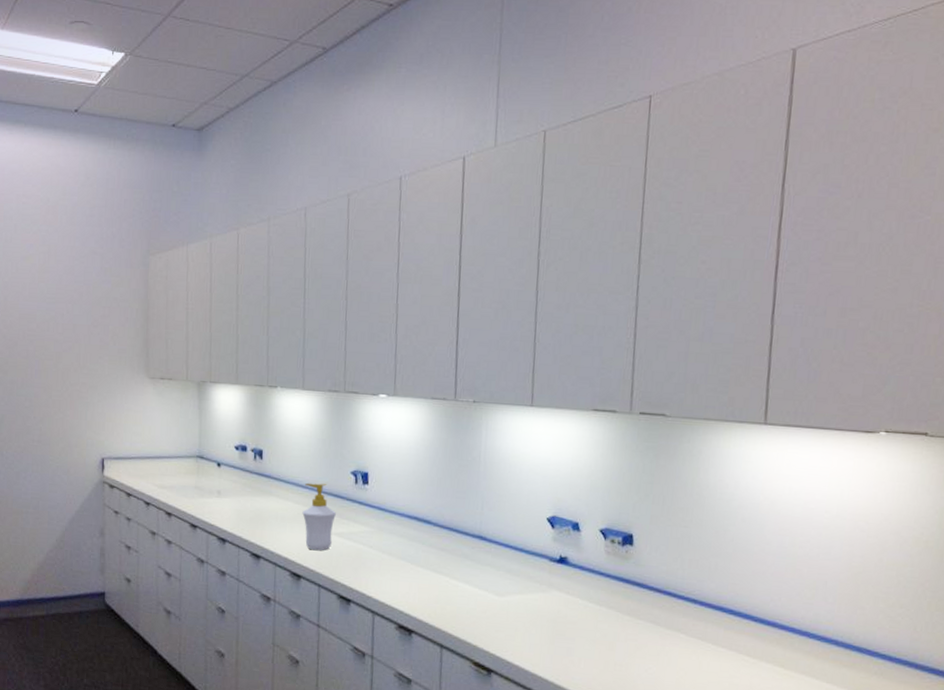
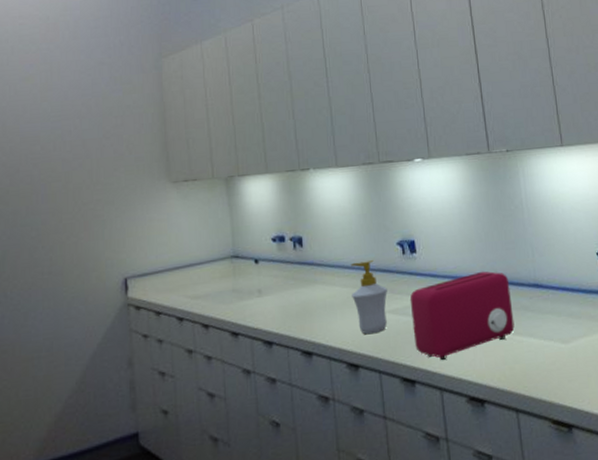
toaster: none [355,513,455,587] -> present [409,271,515,360]

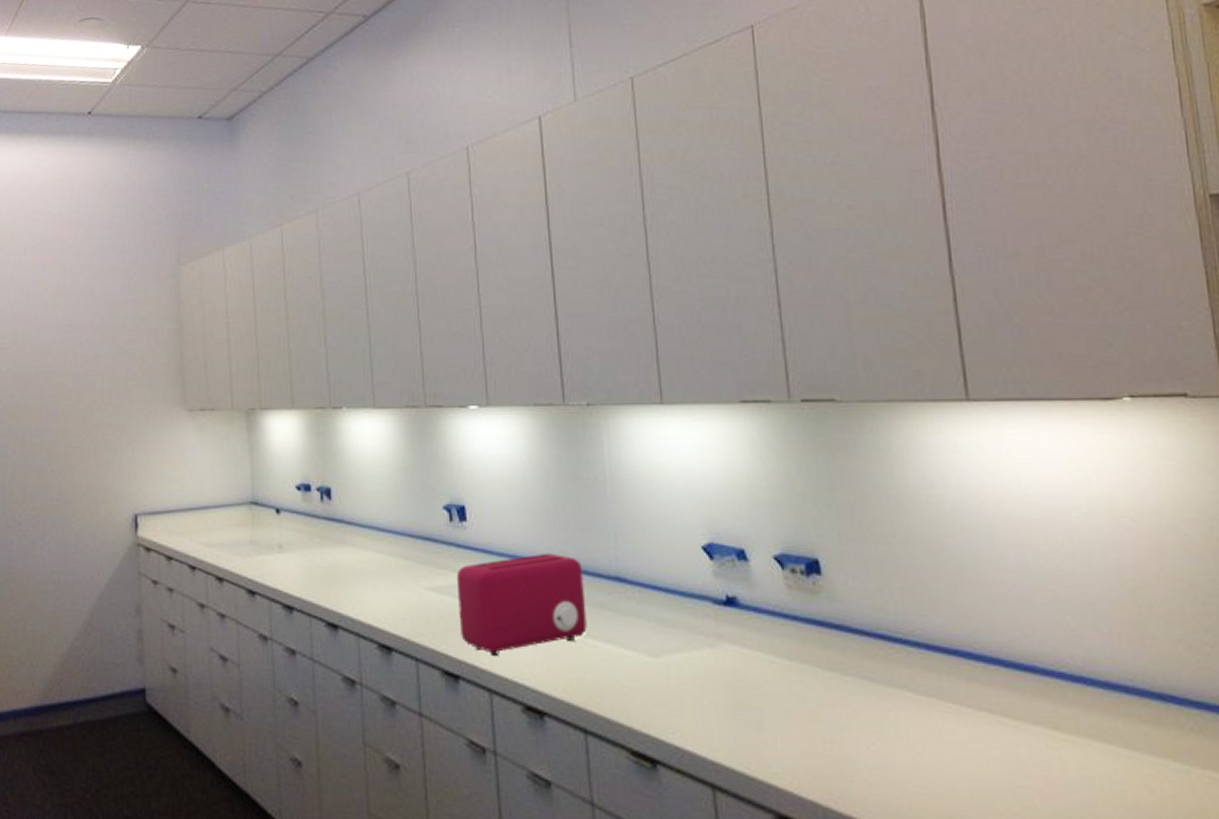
soap bottle: present [351,260,387,335] -> none [386,525,429,613]

